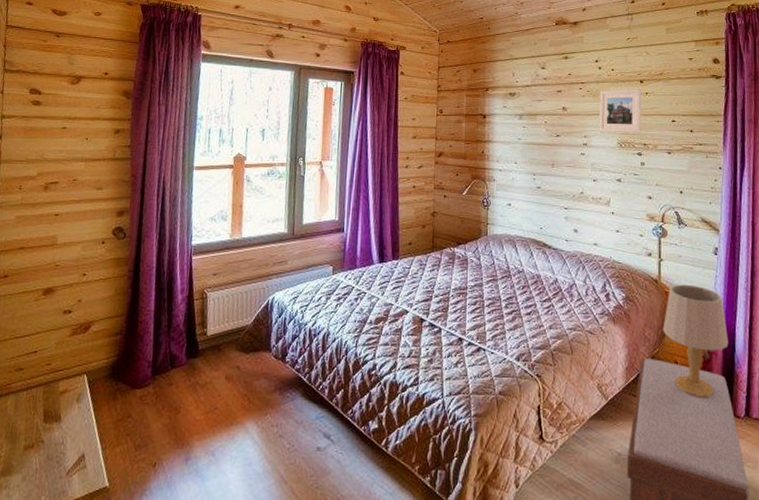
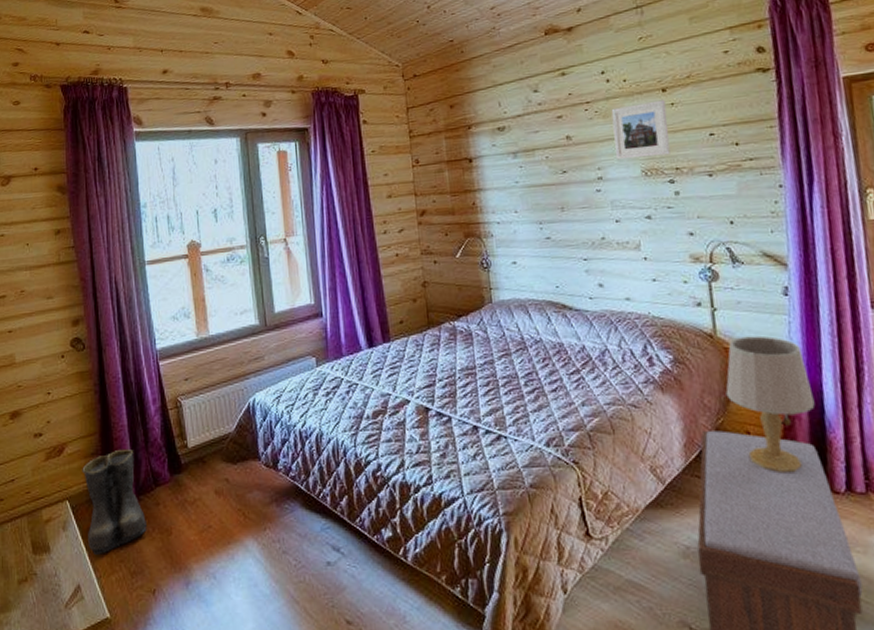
boots: none [98,331,158,427] -> present [82,448,148,555]

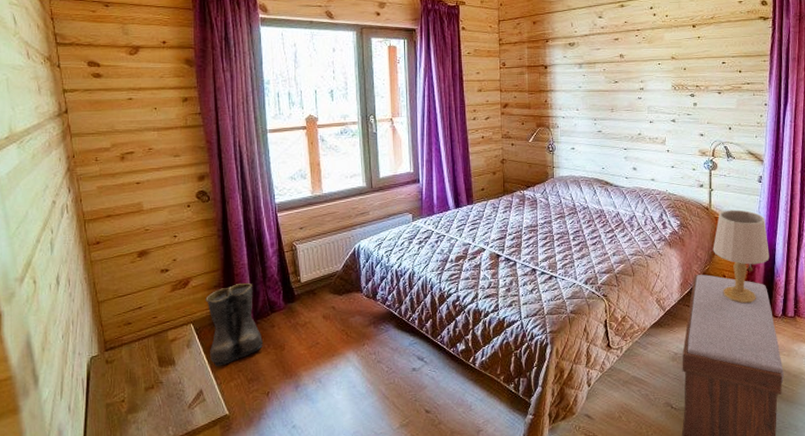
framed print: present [611,99,671,160] -> none [654,33,694,76]

